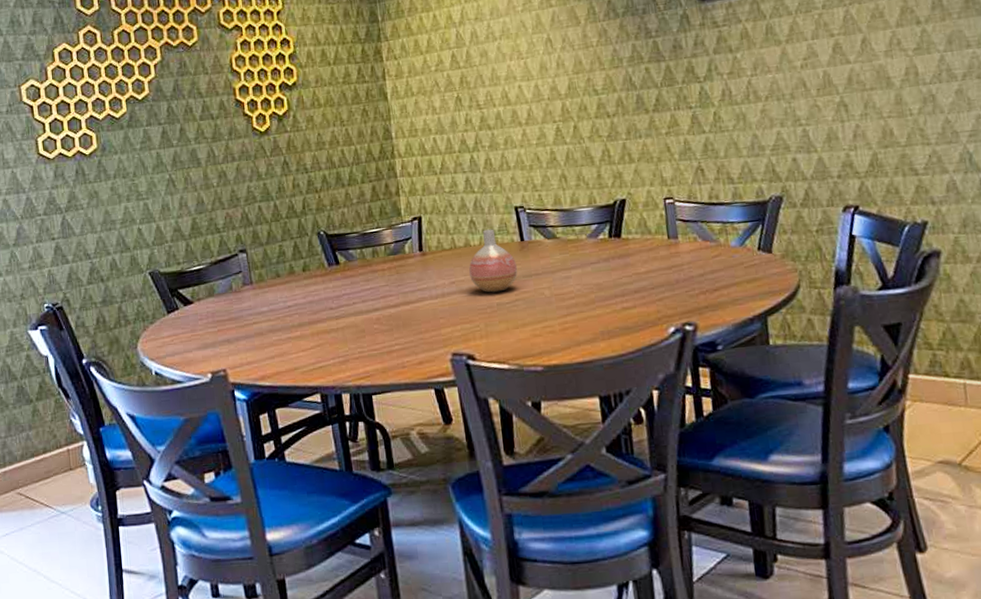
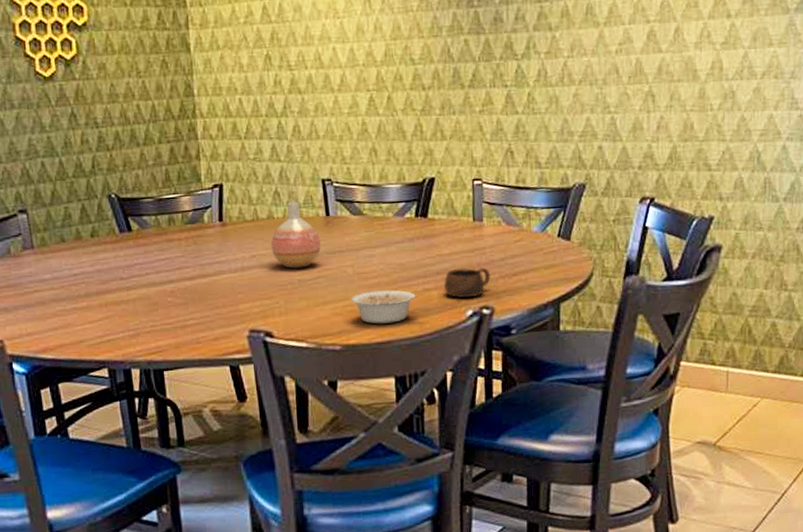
legume: none [550,309,624,344] -> present [351,290,425,324]
cup: none [643,284,691,315] -> present [444,267,491,298]

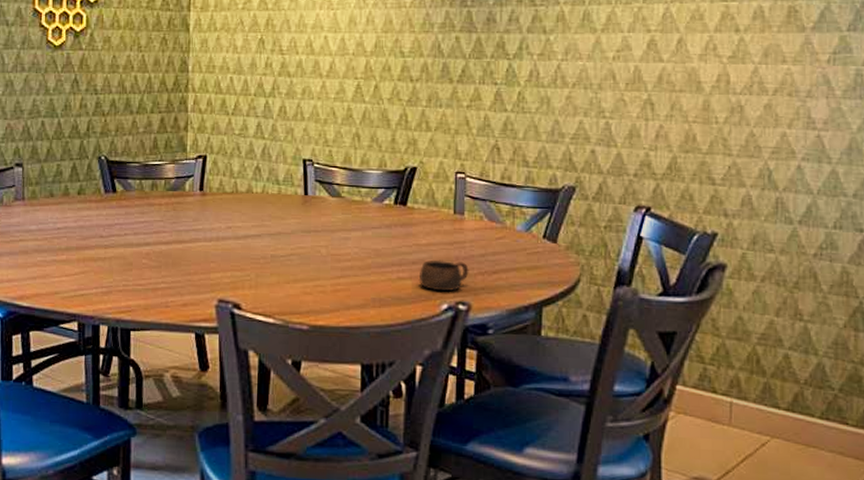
vase: present [271,201,322,269] -> none [248,178,297,244]
legume: present [351,290,425,324] -> none [323,274,399,309]

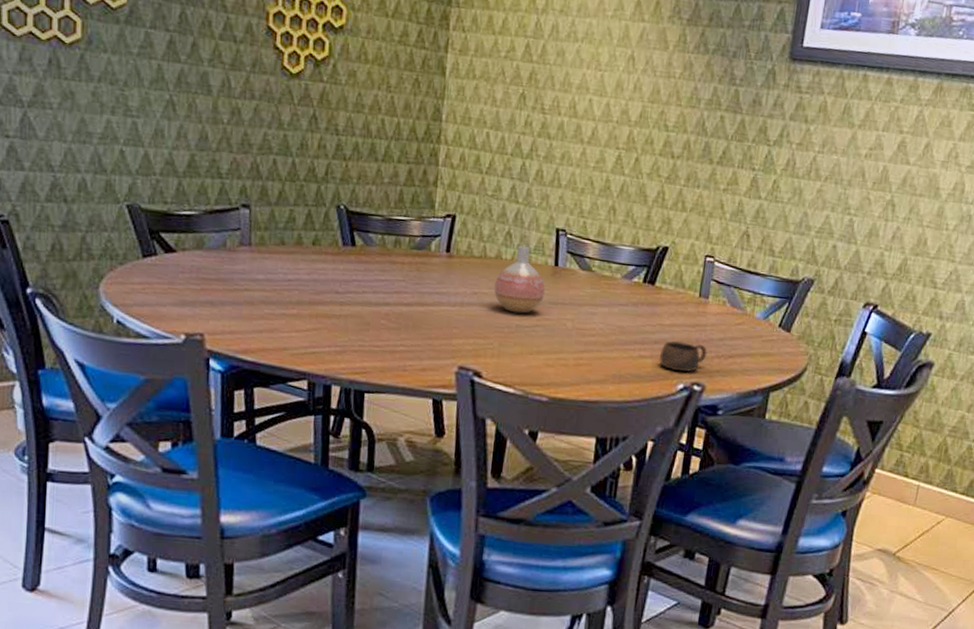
vase: none [248,178,297,244] -> present [494,245,546,314]

